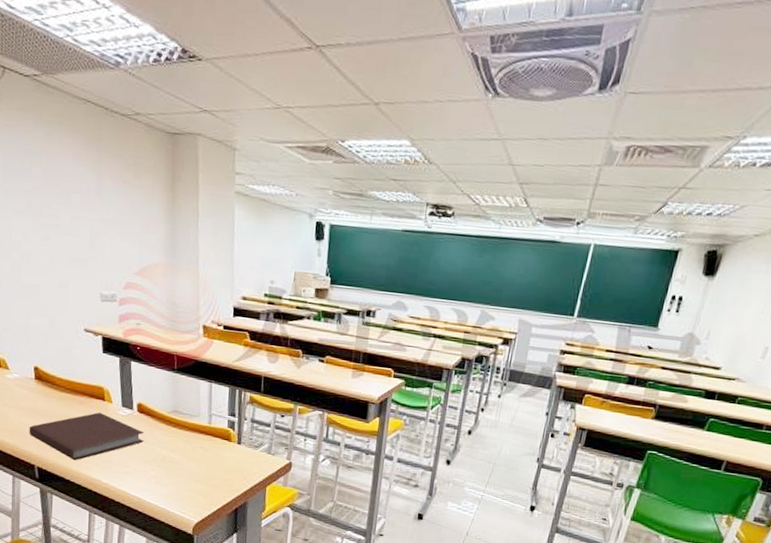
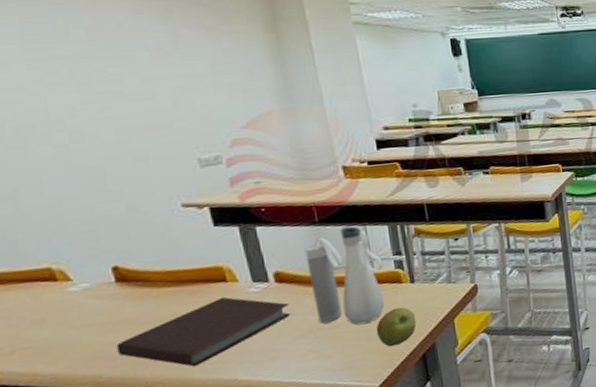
water bottle: none [162,379,219,468] -> present [304,226,385,326]
apple: none [203,461,236,494] -> present [376,307,417,347]

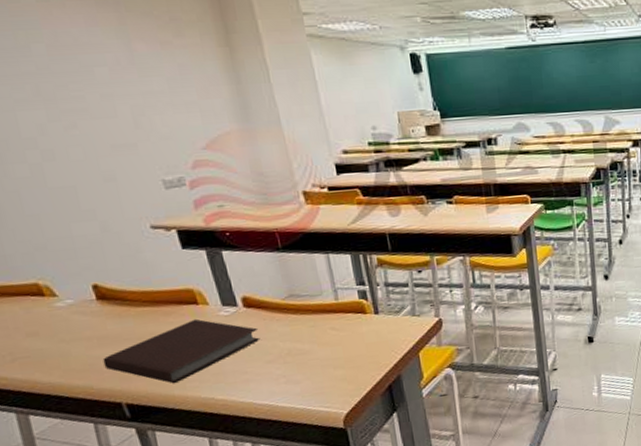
water bottle: present [304,226,385,326] -> none [270,254,350,354]
apple: present [376,307,417,347] -> none [342,337,382,376]

